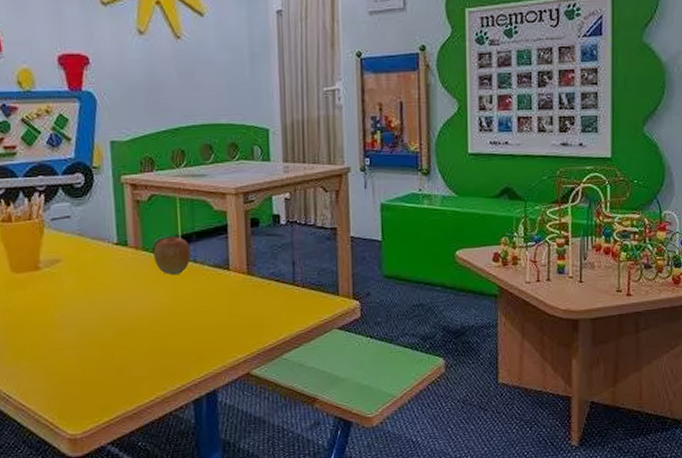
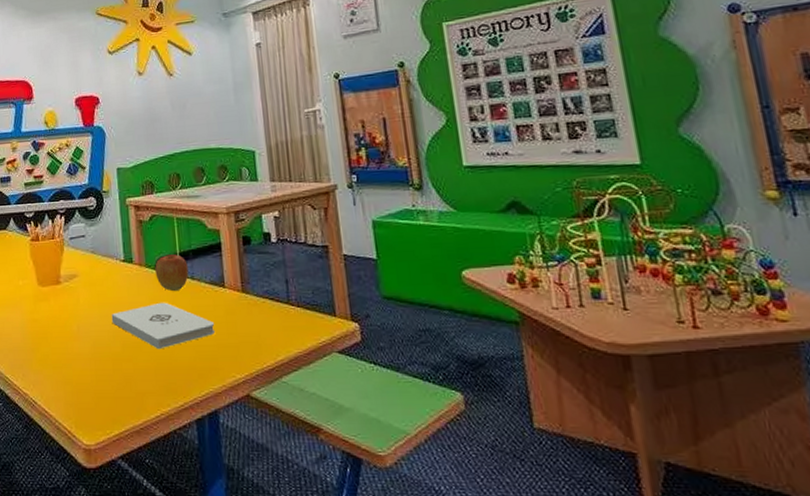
notepad: none [101,286,217,335] -> present [111,302,215,350]

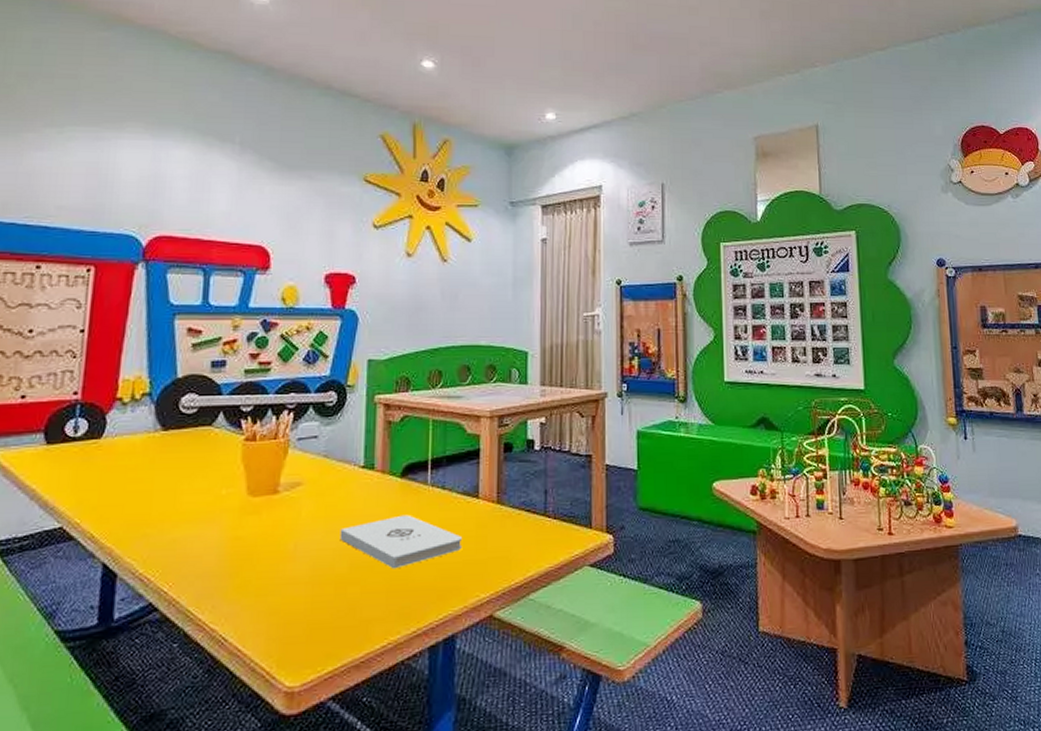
apple: present [155,254,189,292] -> none [400,461,440,503]

